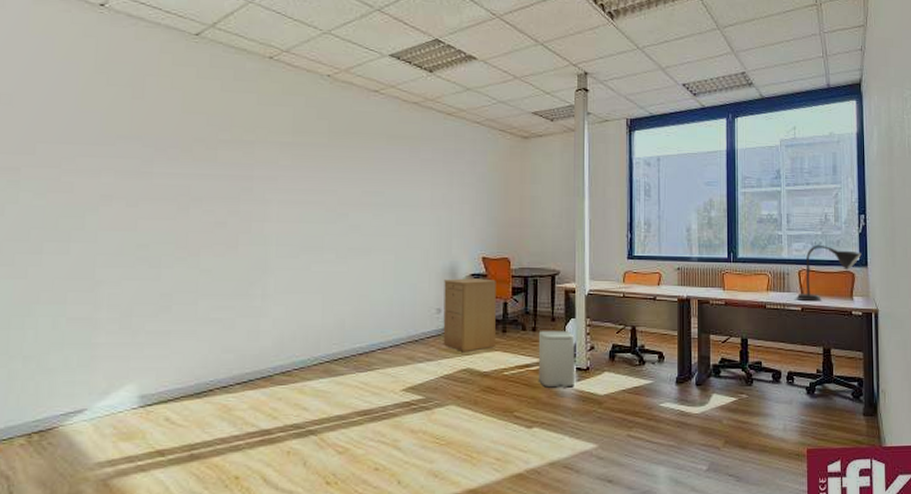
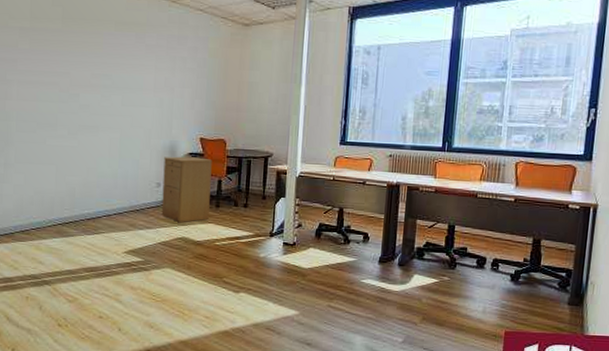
pedal bin: present [538,330,575,389] -> none [247,207,284,261]
desk lamp: present [795,244,862,302] -> none [509,137,587,194]

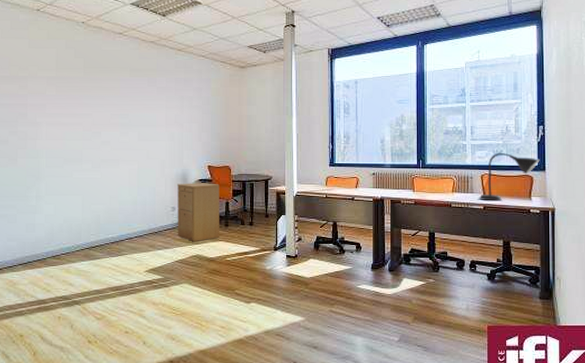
desk lamp: none [509,137,587,194] -> present [478,152,540,201]

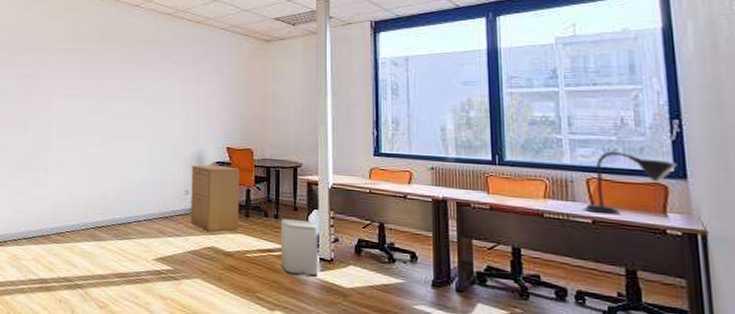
pedal bin: none [254,224,285,272] -> present [280,218,318,277]

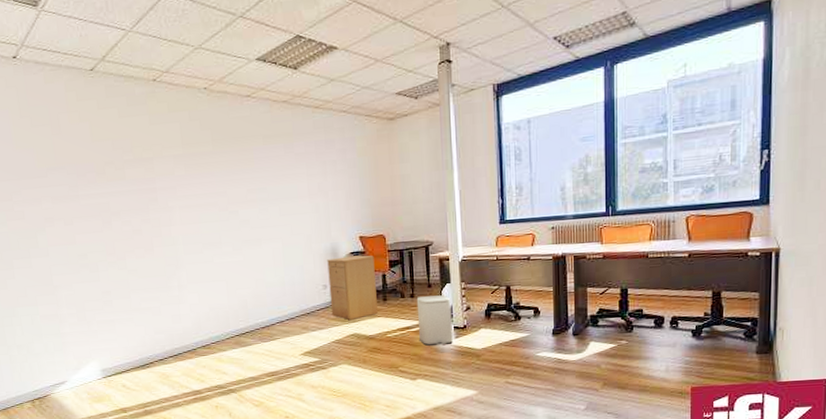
desk lamp: present [583,151,677,215] -> none [681,187,763,247]

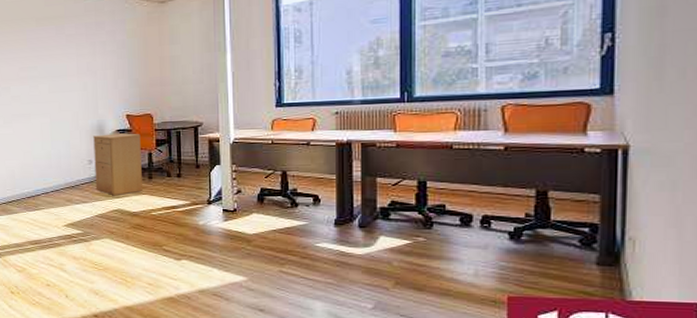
pedal bin: present [416,295,453,346] -> none [183,176,221,228]

